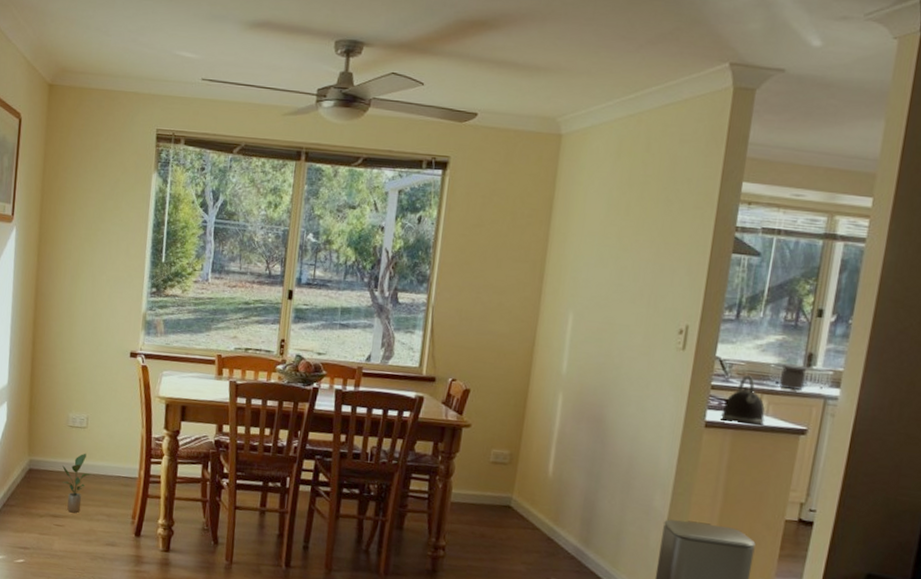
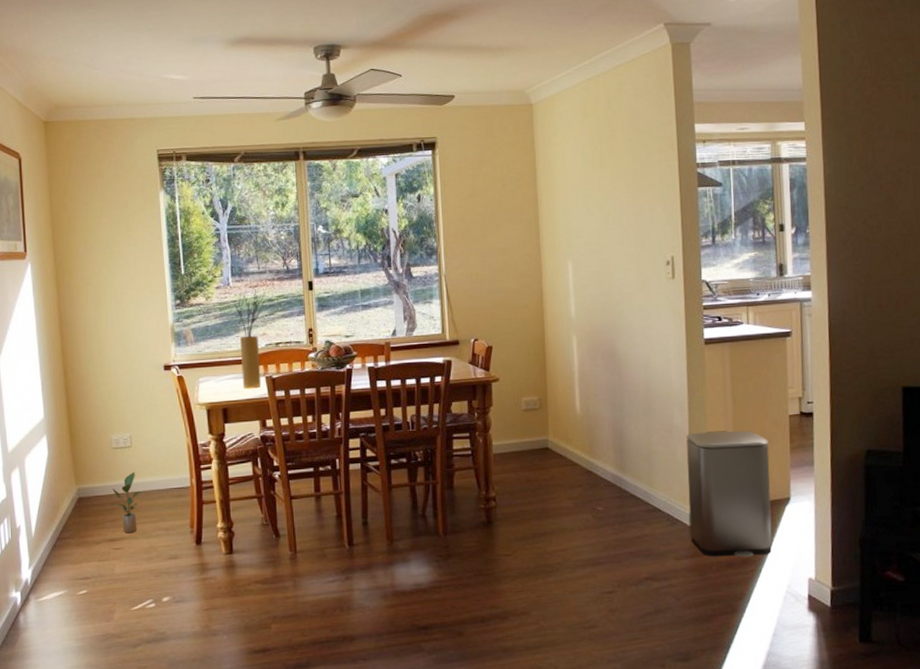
vase: none [205,289,243,392] -> present [234,289,266,389]
kettle: present [721,374,765,426] -> none [716,291,754,337]
jar: present [778,363,807,390] -> none [759,276,781,298]

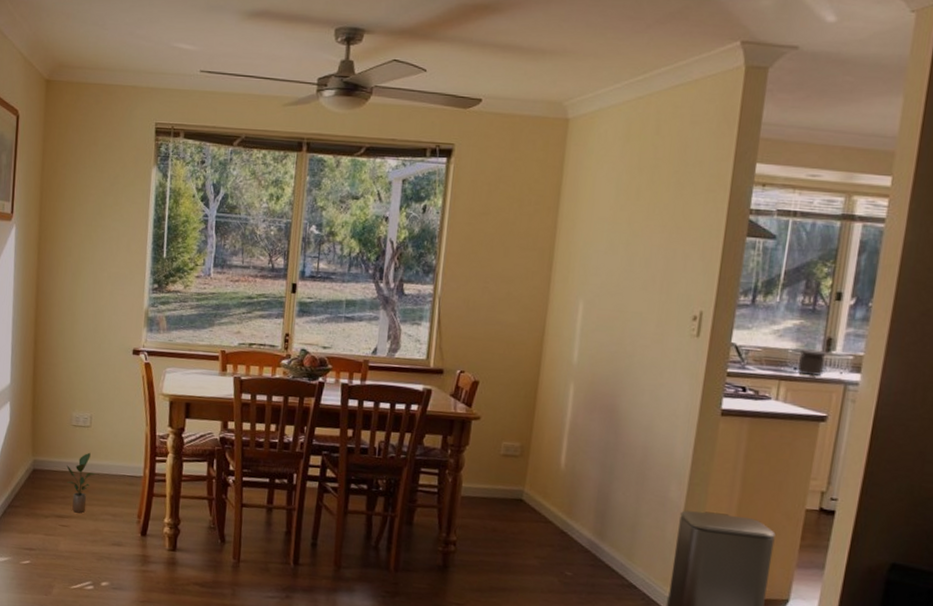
vase: present [234,289,266,389] -> none [209,283,246,388]
jar: none [759,276,781,298] -> present [797,349,827,376]

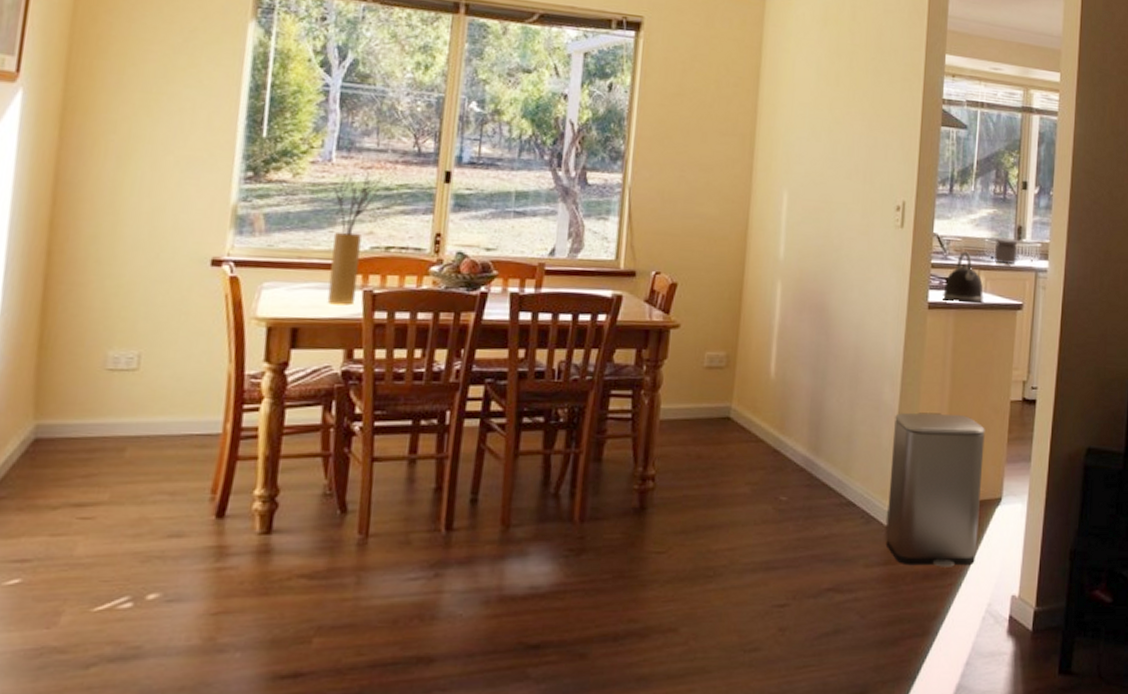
potted plant: present [66,452,96,513] -> none [93,406,144,497]
vase: none [209,283,246,388] -> present [327,171,382,306]
kettle: none [737,361,783,414] -> present [943,250,984,304]

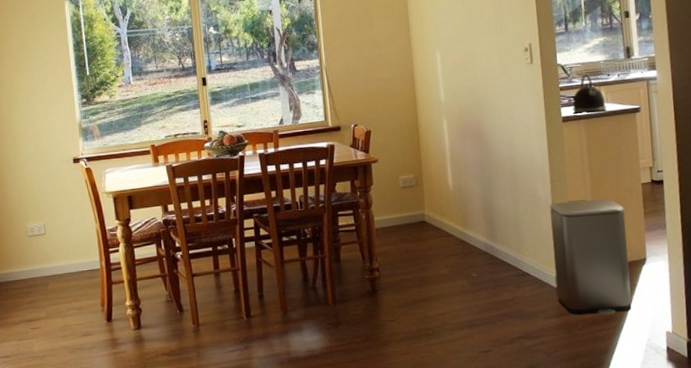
vase: present [327,171,382,306] -> none [135,86,164,178]
jar: present [993,237,1018,264] -> none [609,58,629,78]

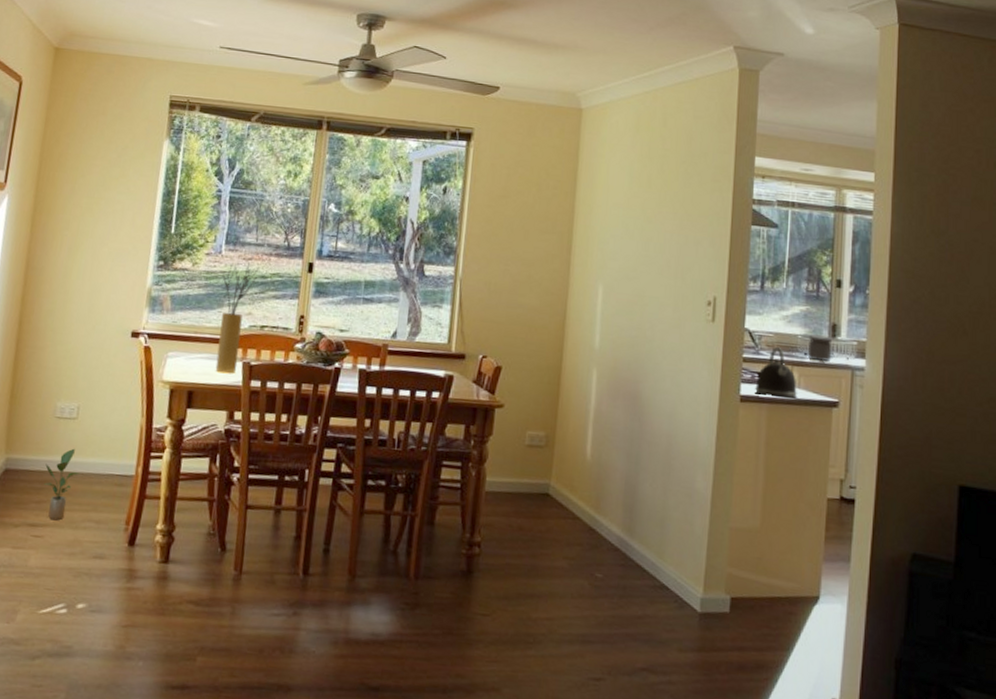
potted plant: none [29,257,57,314] -> present [44,448,80,521]
vase: none [135,86,164,178] -> present [215,262,260,374]
pedal bin: present [550,199,632,315] -> none [699,502,801,662]
jar: none [609,58,629,78] -> present [807,334,833,361]

